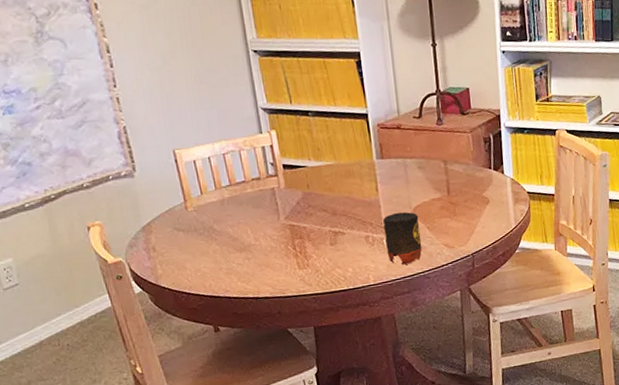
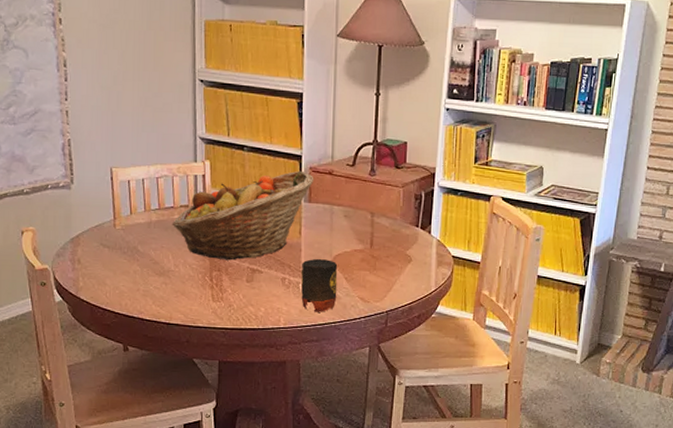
fruit basket: none [245,129,384,227] -> present [172,170,314,261]

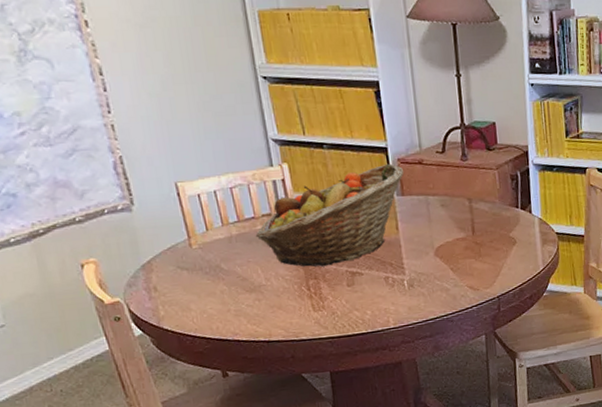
mug: present [300,258,338,312] -> none [403,252,445,308]

